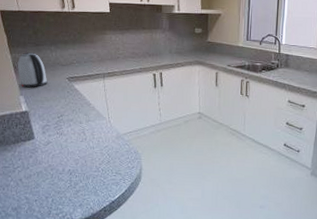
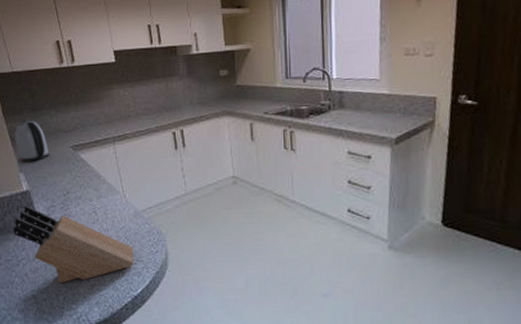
knife block: none [11,123,114,188] -> present [13,205,134,283]

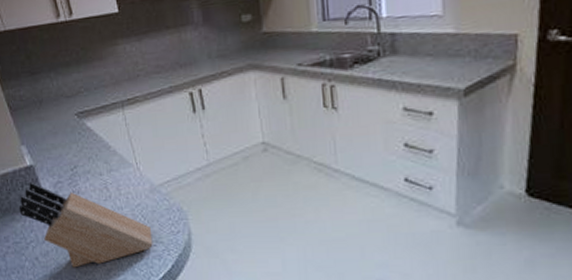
kettle: present [14,120,50,162] -> none [12,85,52,134]

